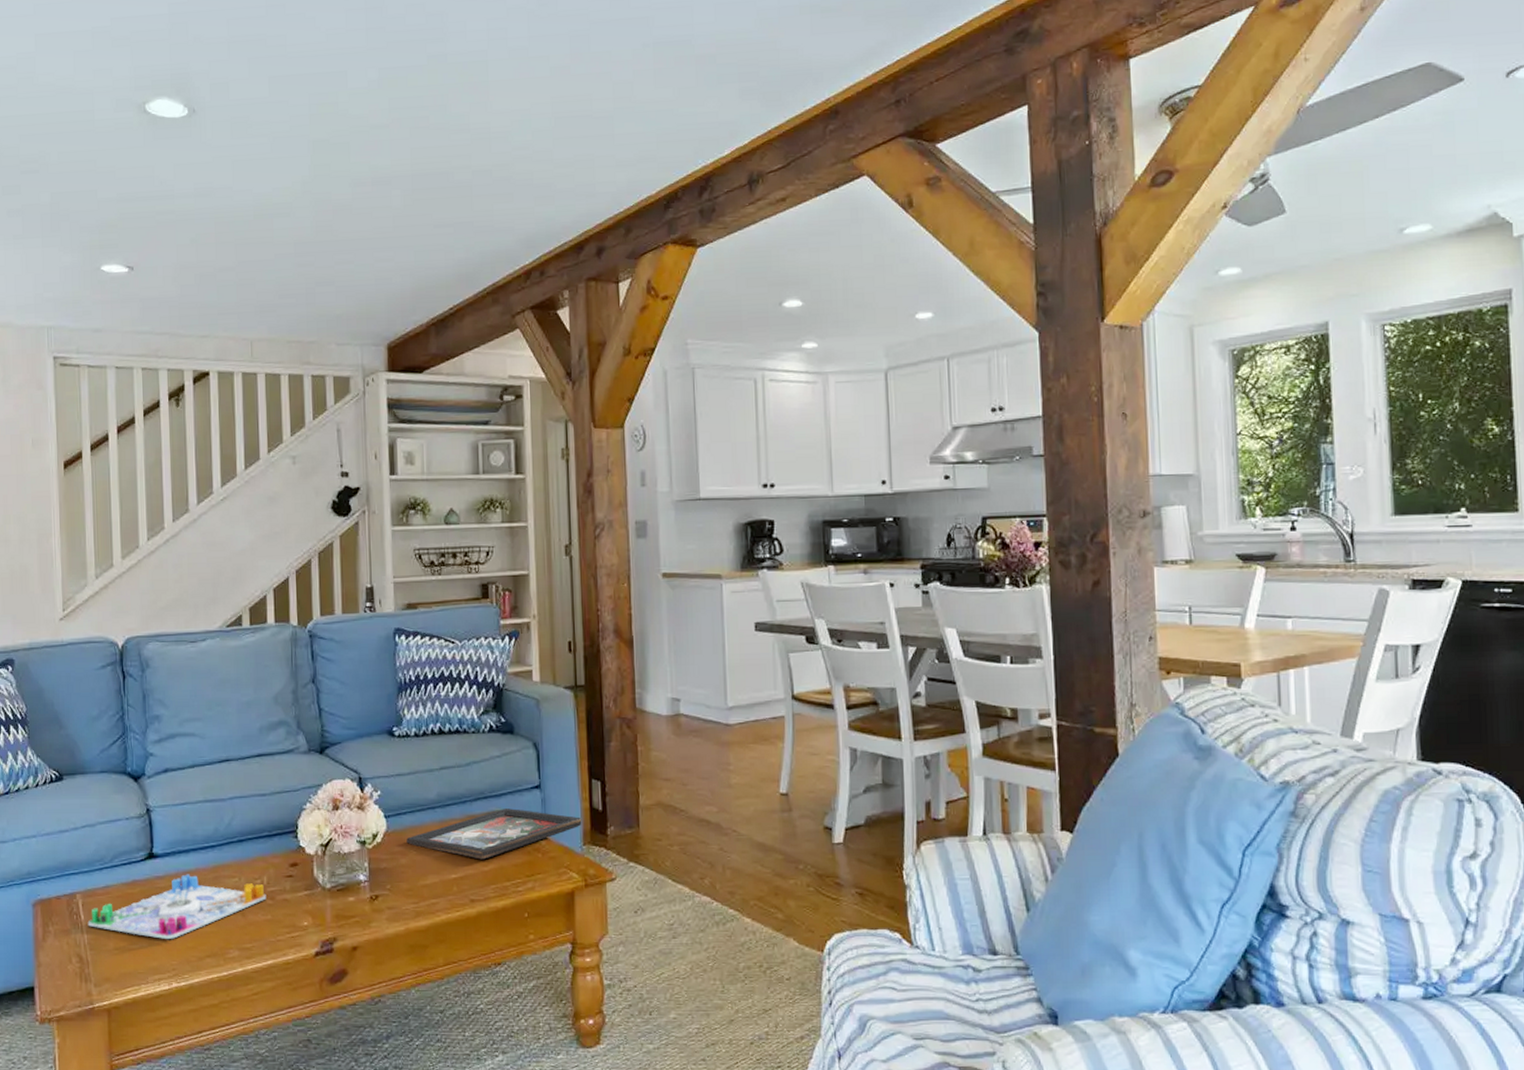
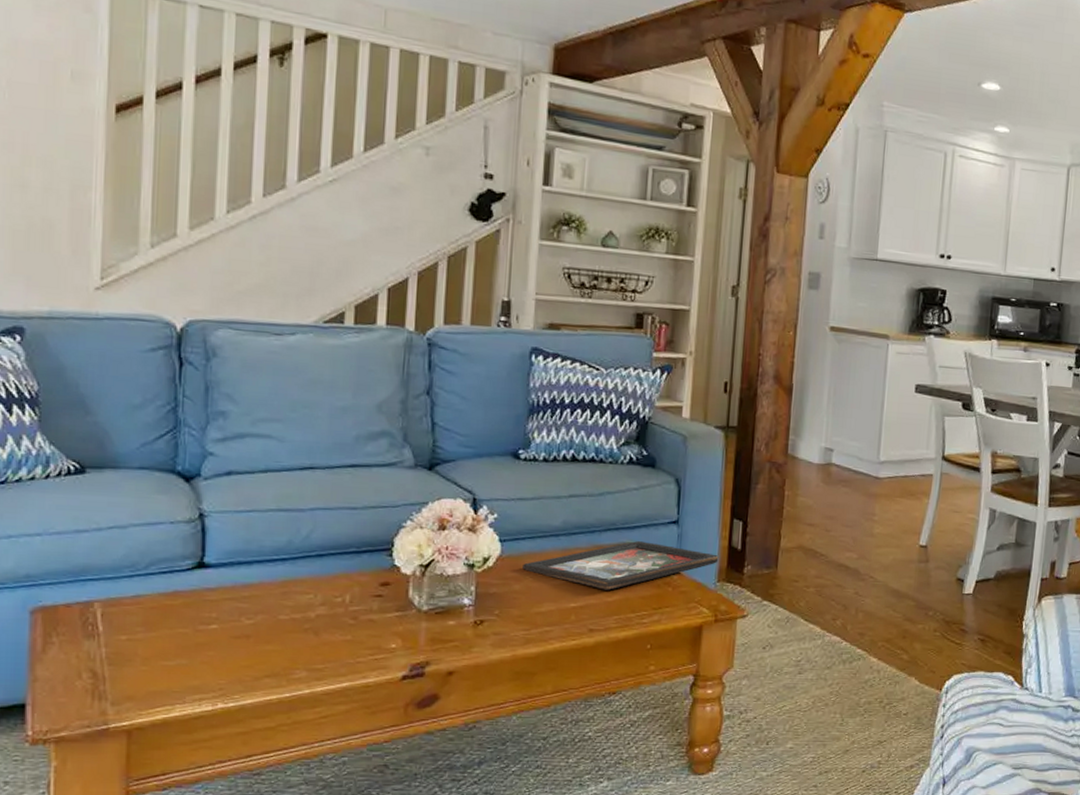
board game: present [87,874,267,940] -> none [107,587,348,658]

